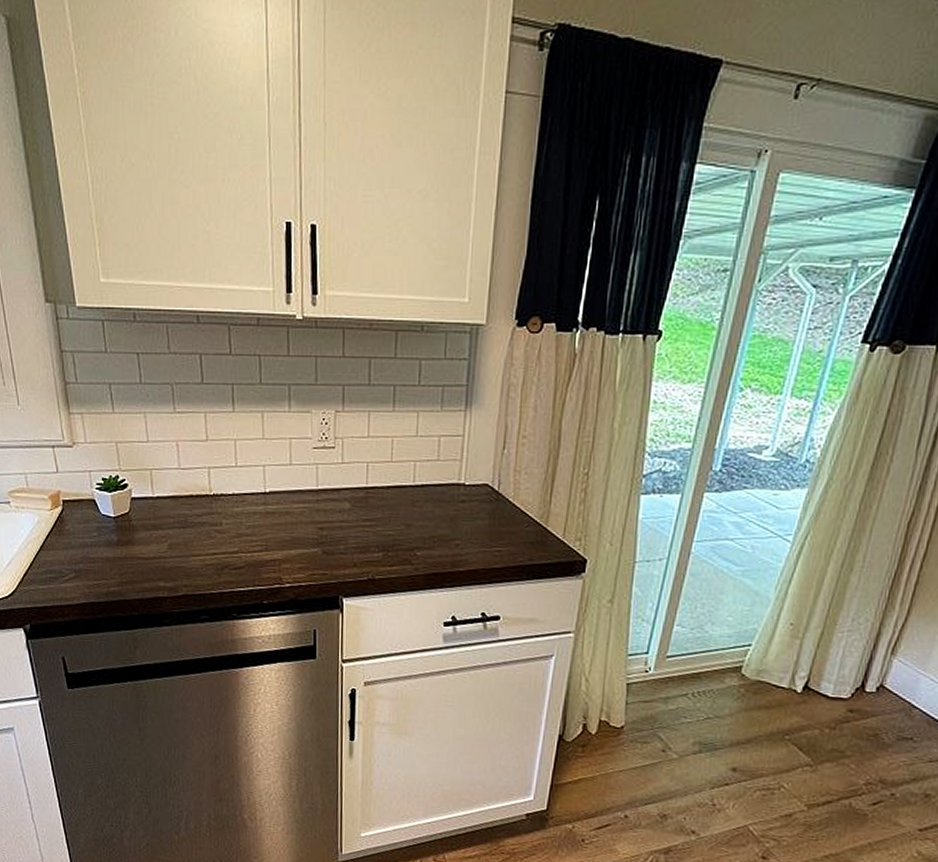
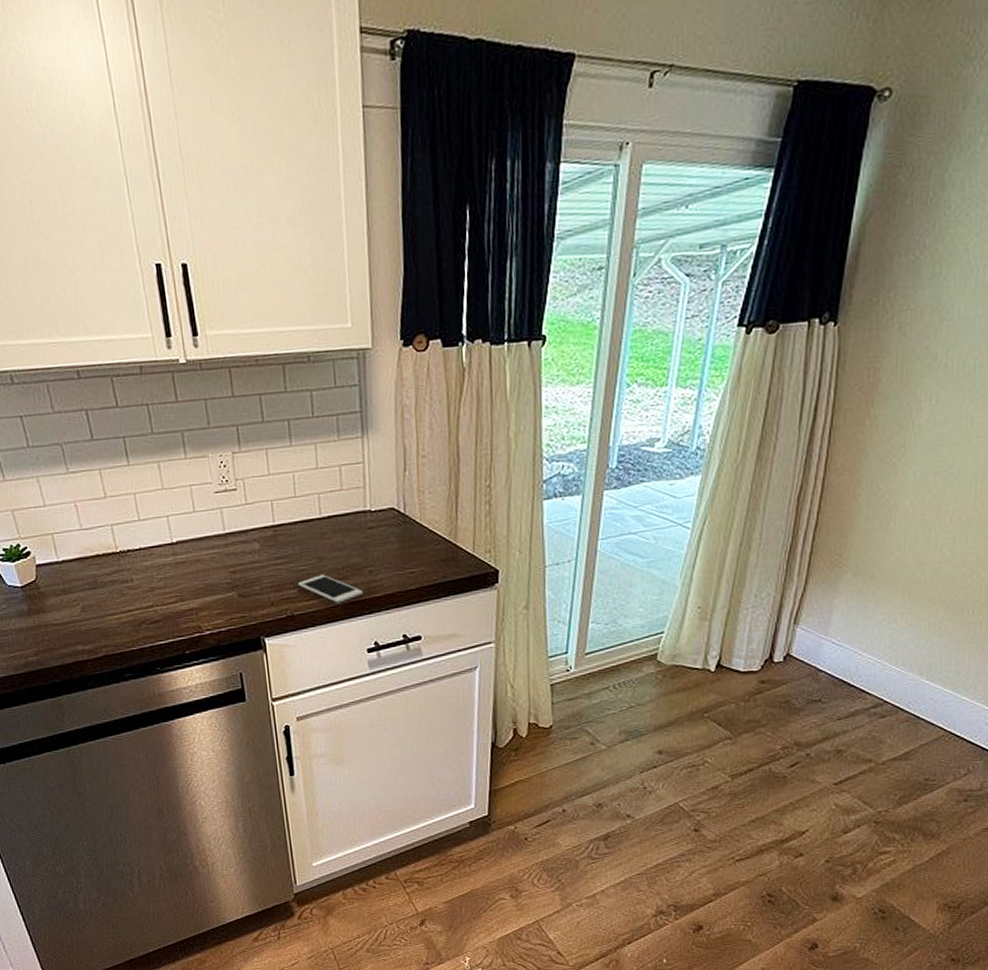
cell phone: none [383,542,446,573] -> present [298,574,363,603]

